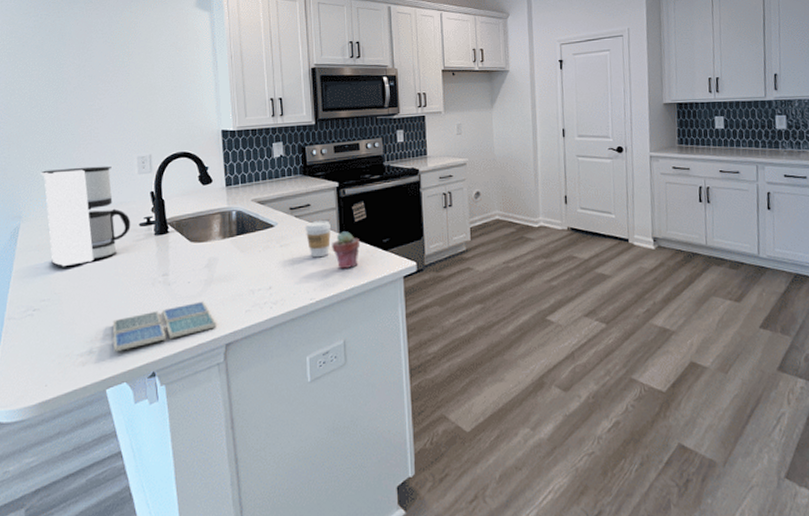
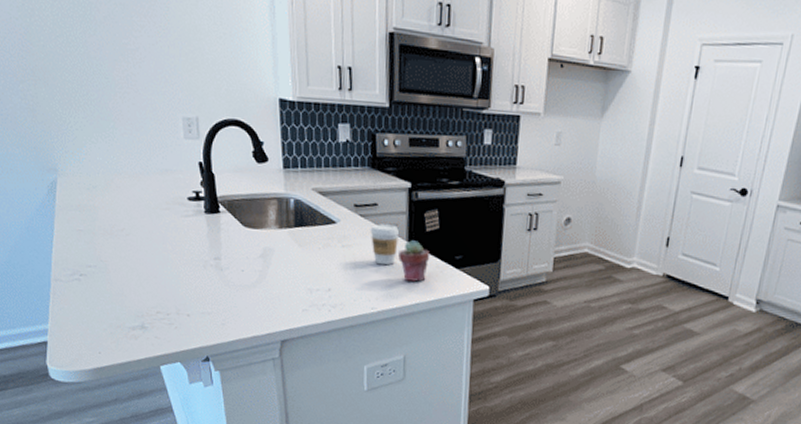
coffee maker: present [40,166,131,267] -> none [74,118,178,234]
drink coaster: present [112,301,217,352] -> none [163,292,272,331]

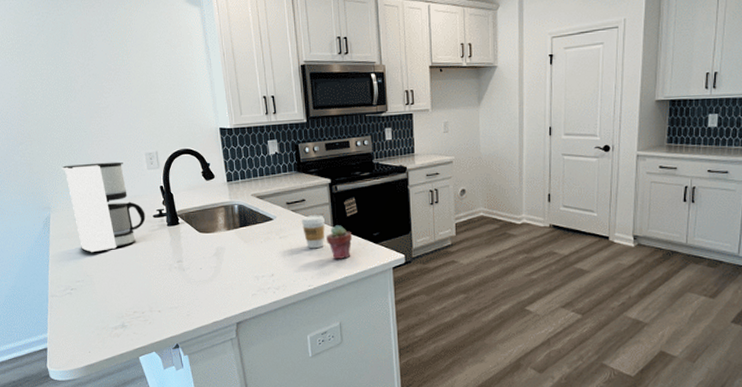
coffee maker: none [74,118,178,234] -> present [61,161,146,253]

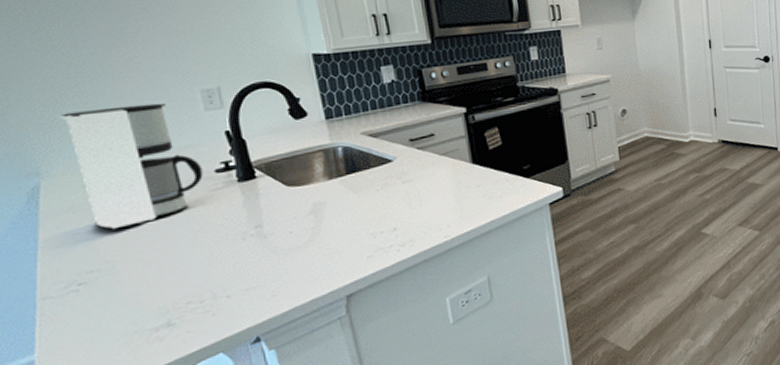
coffee cup: present [301,215,325,249] -> none [430,150,463,192]
potted succulent: present [326,225,353,259] -> none [464,160,498,201]

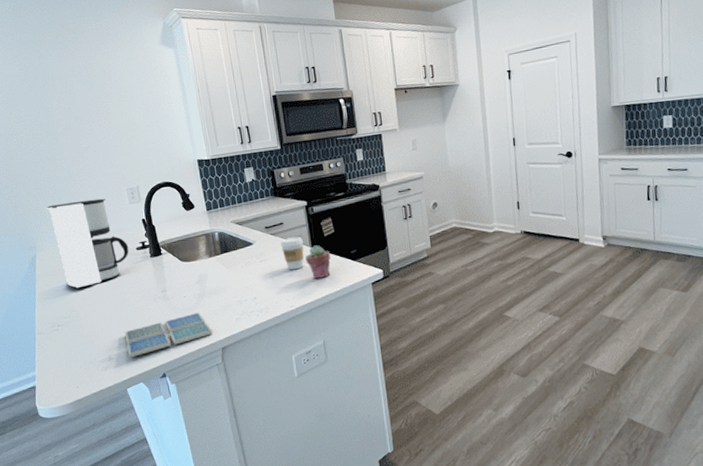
drink coaster: none [194,252,333,321] -> present [124,312,212,358]
coffee cup: none [430,150,463,192] -> present [280,236,304,270]
potted succulent: none [464,160,498,201] -> present [305,245,331,279]

